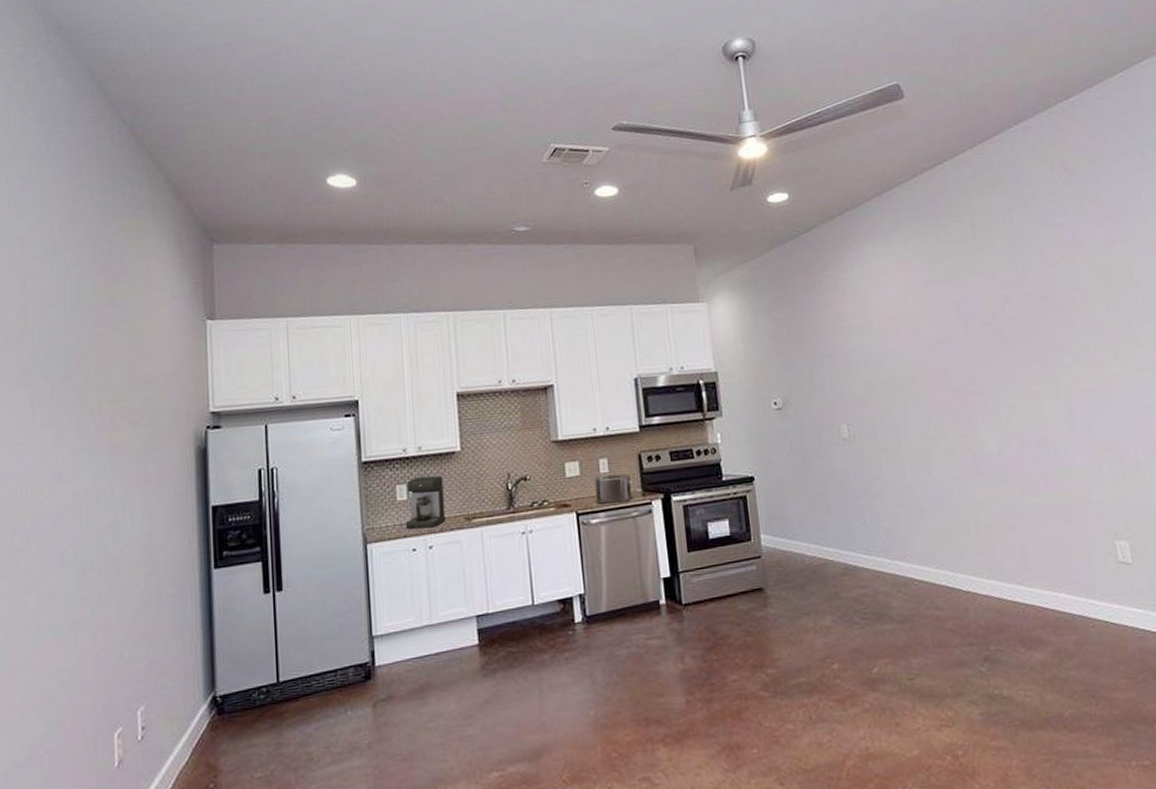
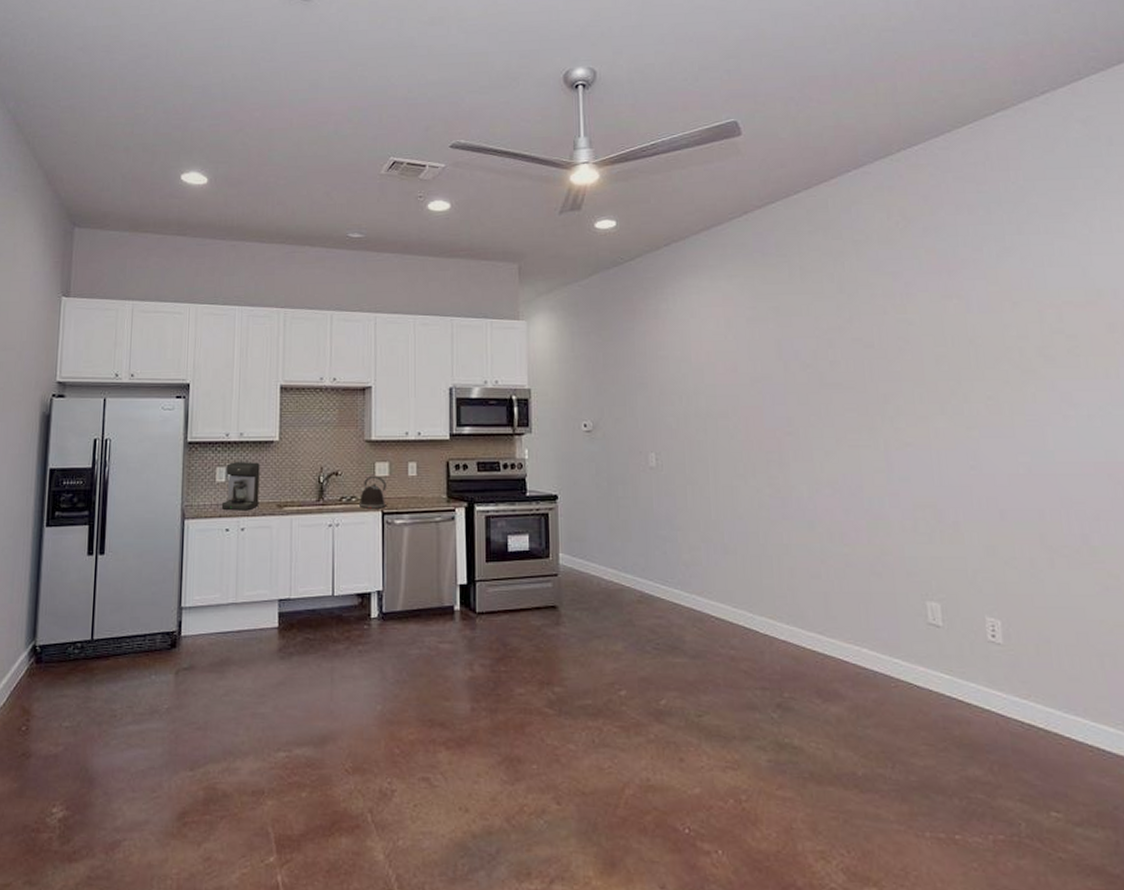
kettle: none [549,476,580,513] -> present [358,475,387,510]
toaster: present [594,474,633,505] -> none [401,478,438,507]

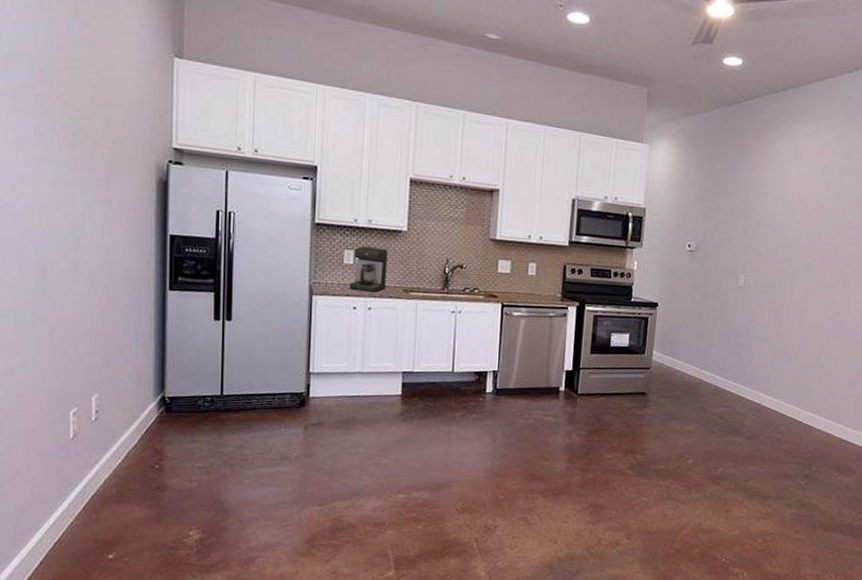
kettle: present [358,475,387,510] -> none [481,271,508,302]

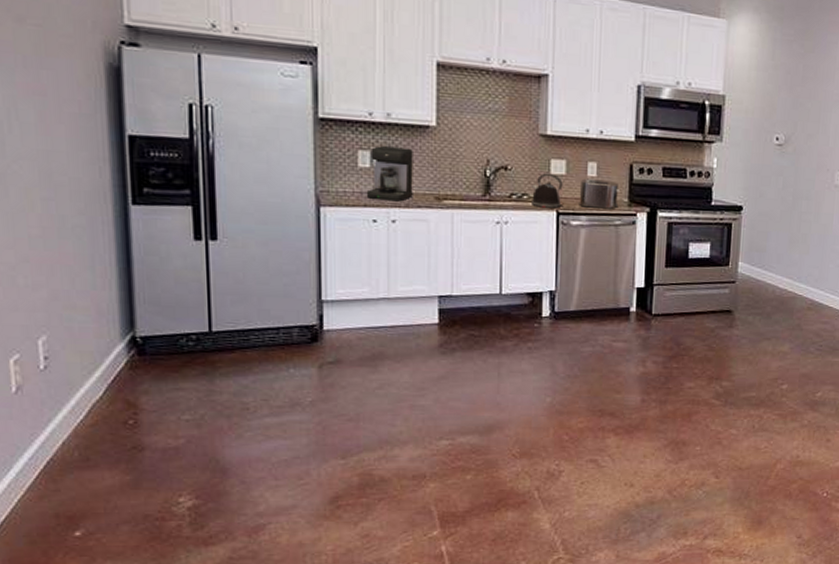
kettle: none [481,271,508,302] -> present [531,173,563,210]
toaster: none [520,276,554,304] -> present [579,178,619,211]

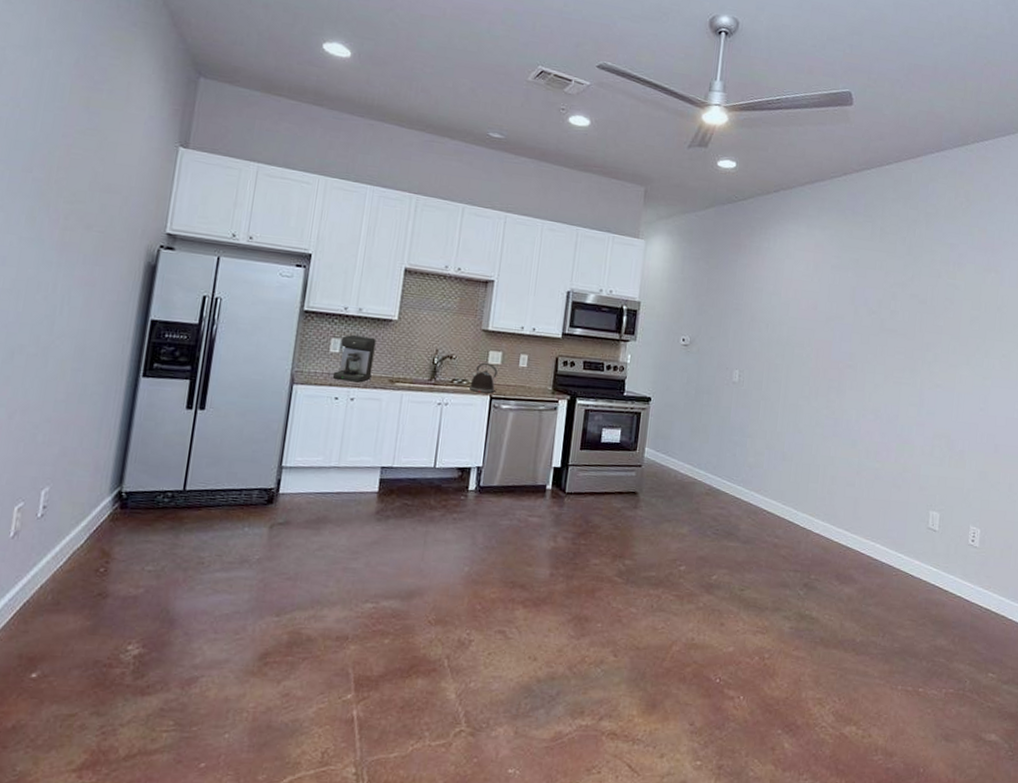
toaster: present [579,178,619,211] -> none [509,368,545,397]

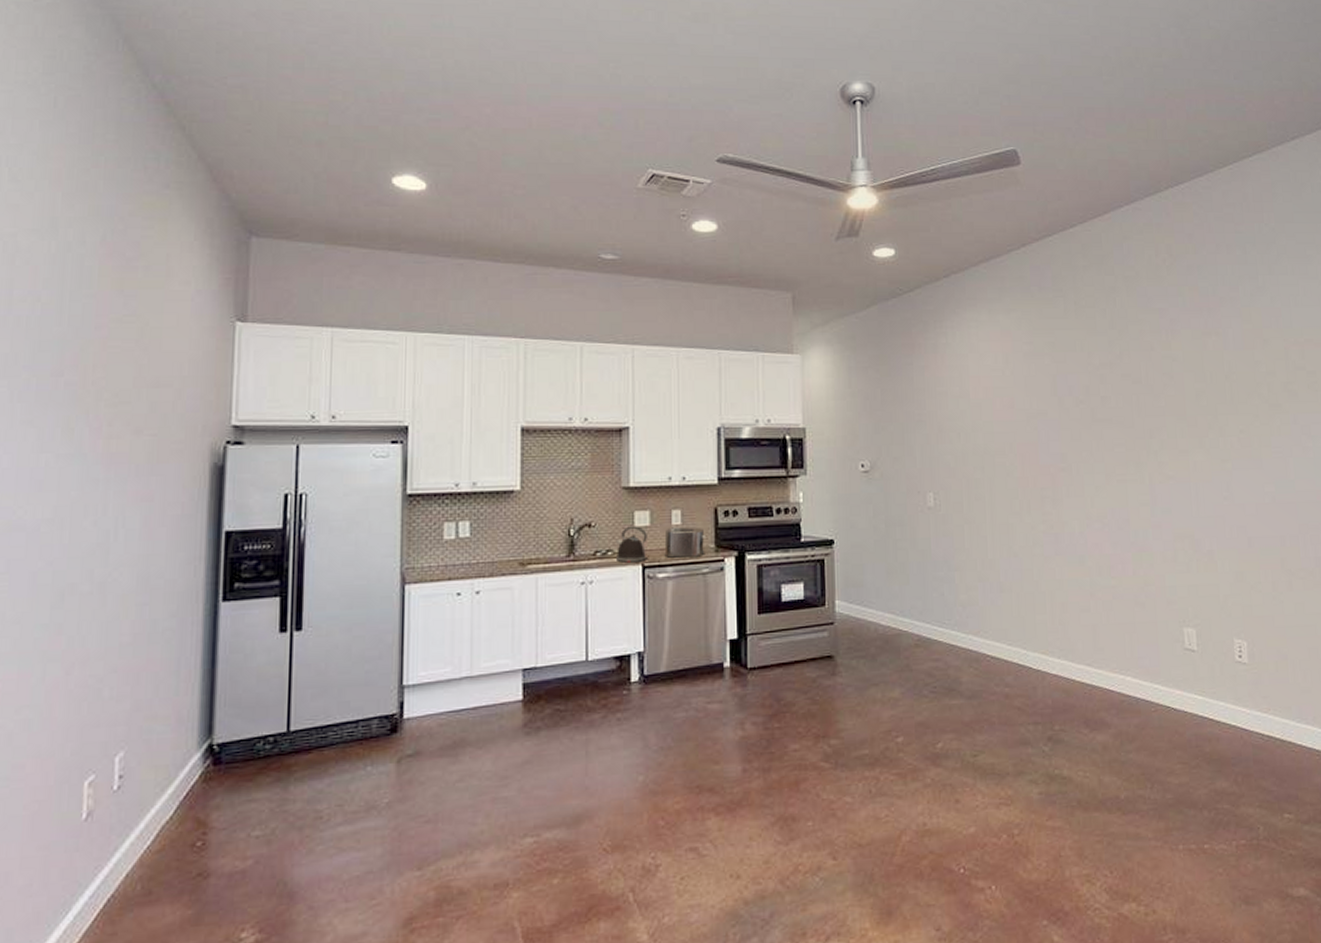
coffee maker: present [332,335,376,383] -> none [451,515,498,572]
toaster: none [509,368,545,397] -> present [664,527,705,559]

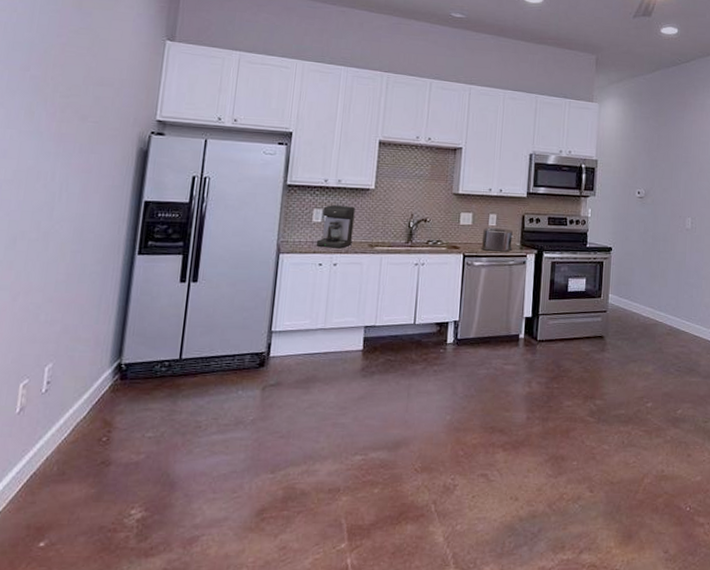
coffee maker: none [451,515,498,572] -> present [316,205,355,249]
kettle: present [615,526,647,564] -> none [444,223,469,253]

